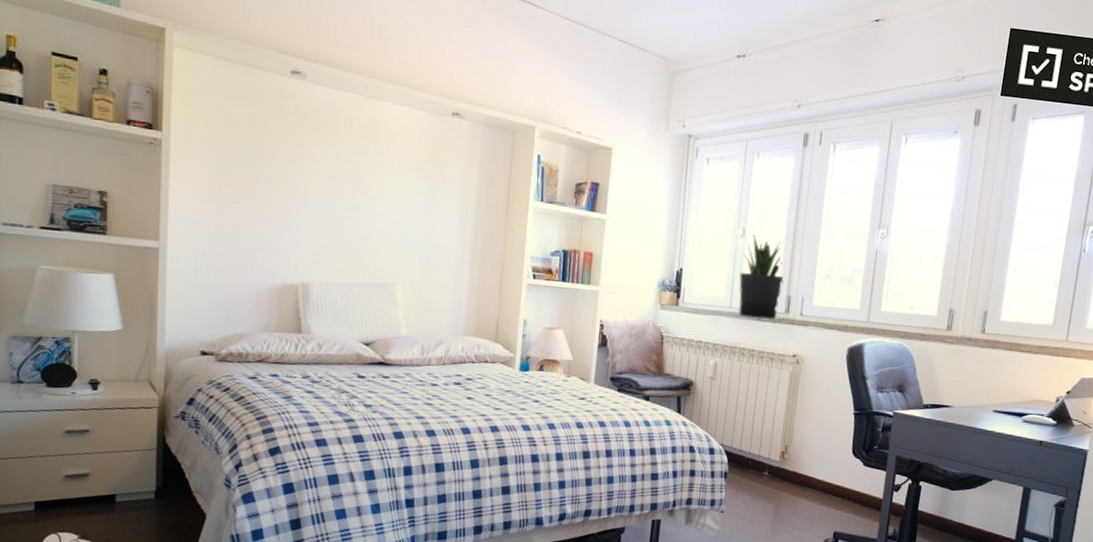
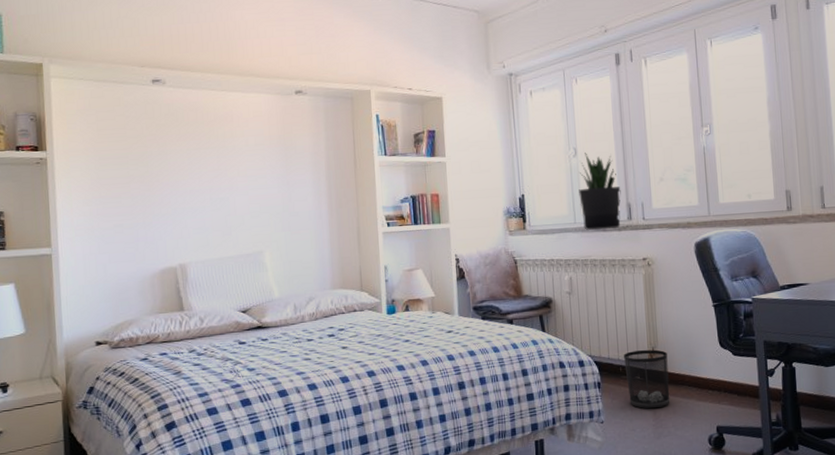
waste bin: none [753,446,799,506] -> present [623,349,670,409]

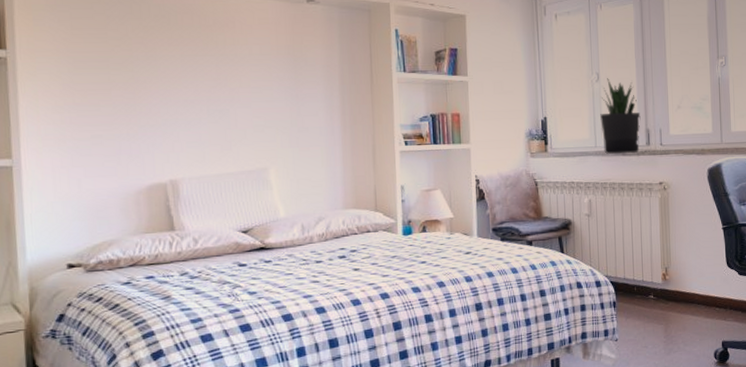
waste bin: present [623,349,670,409] -> none [638,270,681,327]

